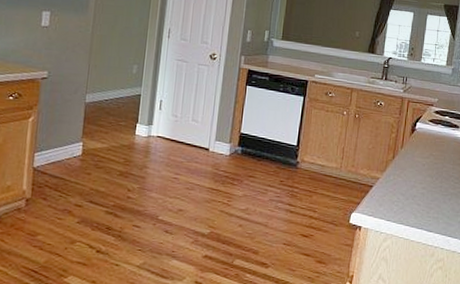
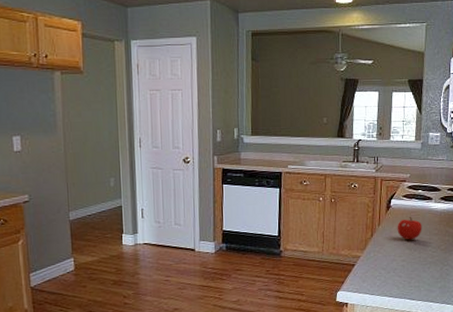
fruit: none [420,143,446,168] -> present [397,217,422,240]

